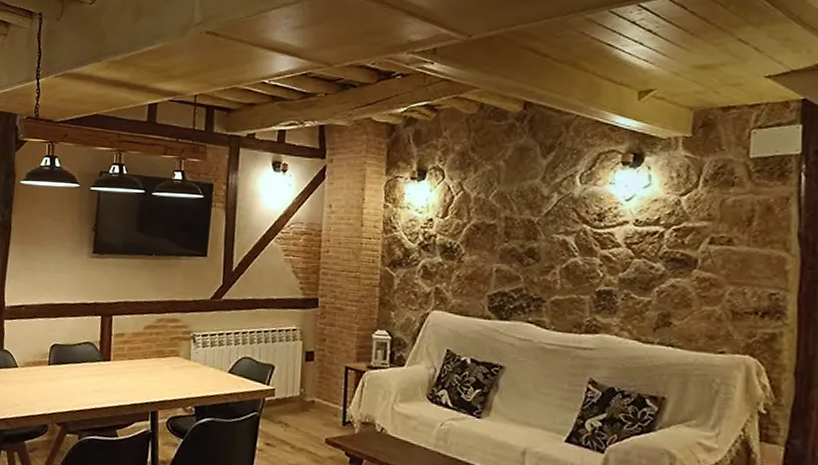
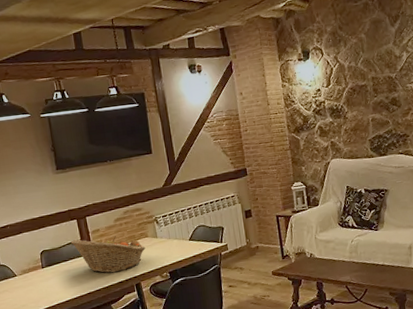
fruit basket: none [87,339,174,392] -> present [70,236,146,273]

